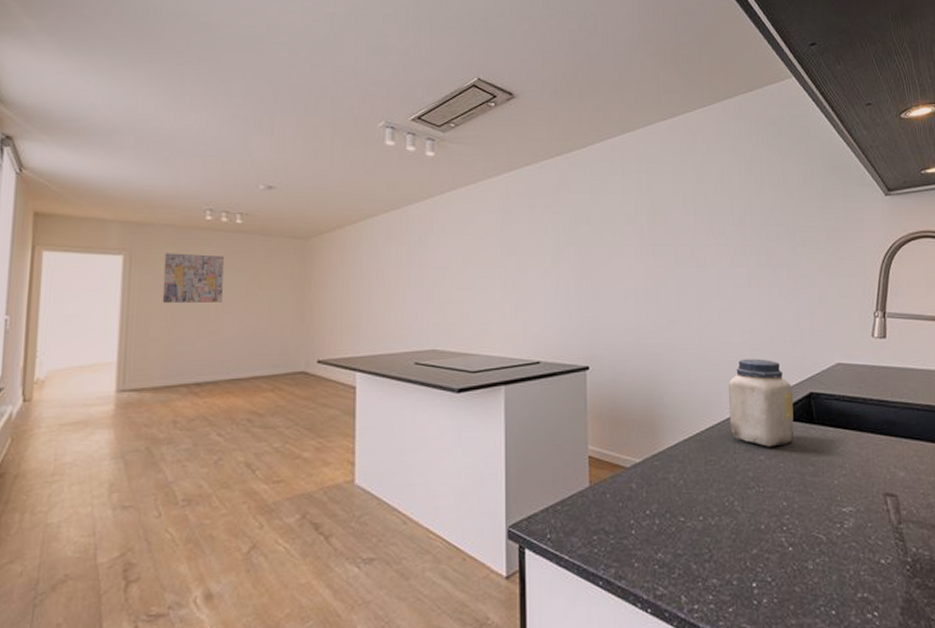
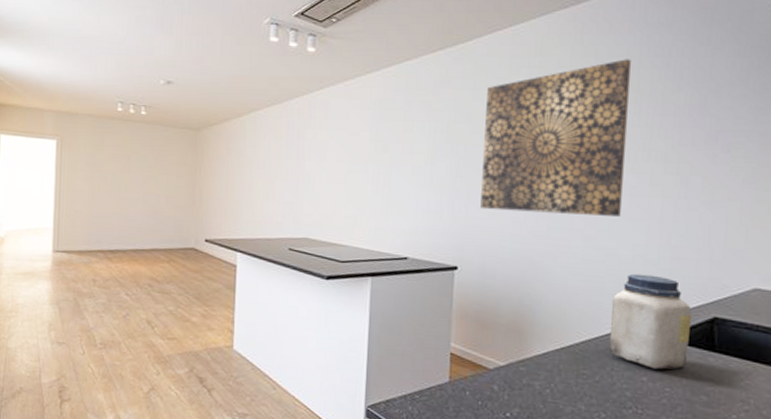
wall art: present [162,253,225,303] -> none [85,139,132,184]
wall art: none [603,165,727,308] -> present [480,59,632,217]

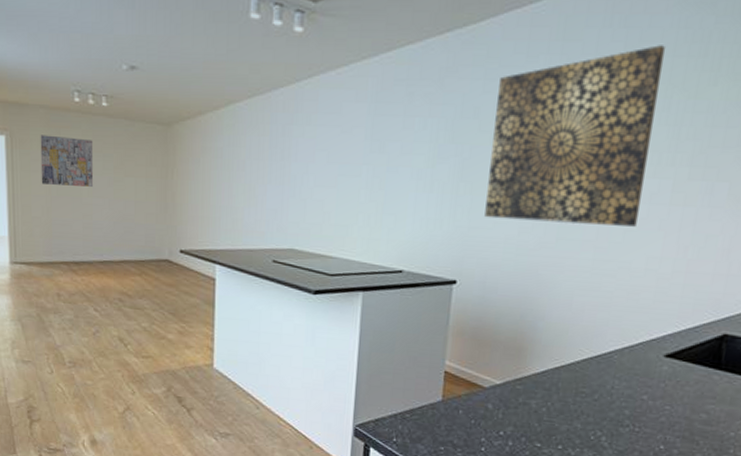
wall art: none [85,139,132,184] -> present [40,135,94,187]
jar: present [609,273,691,370] -> none [611,288,702,388]

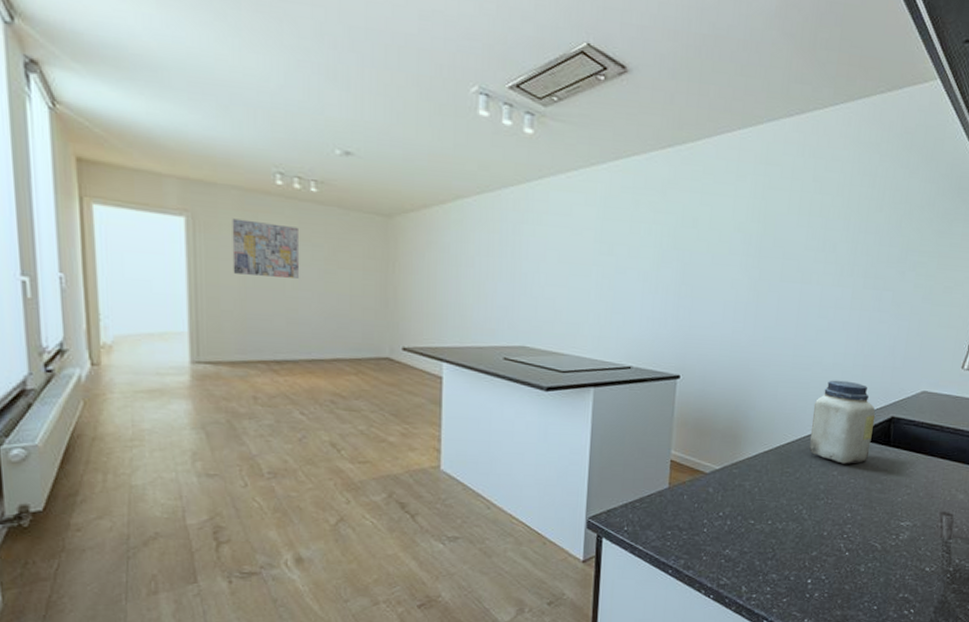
wall art: present [485,45,667,227] -> none [703,175,845,327]
jar: none [611,288,702,388] -> present [809,380,876,464]

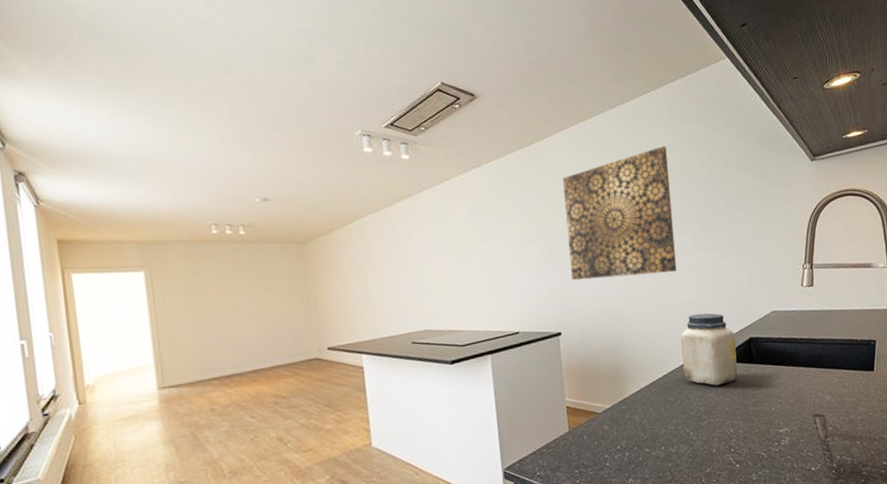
wall art: present [232,218,300,279] -> none [180,264,239,310]
wall art: none [703,175,845,327] -> present [563,146,677,281]

